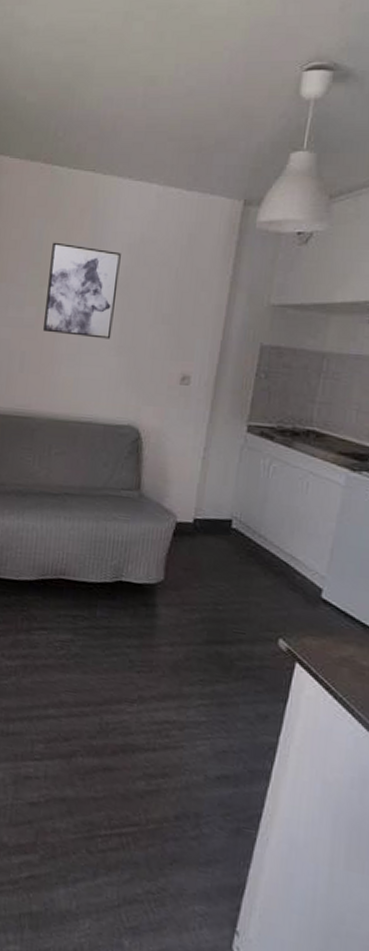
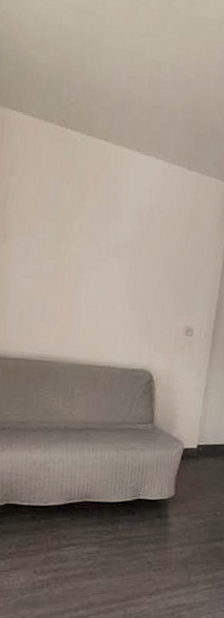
wall art: present [42,242,121,339] -> none [62,201,133,294]

